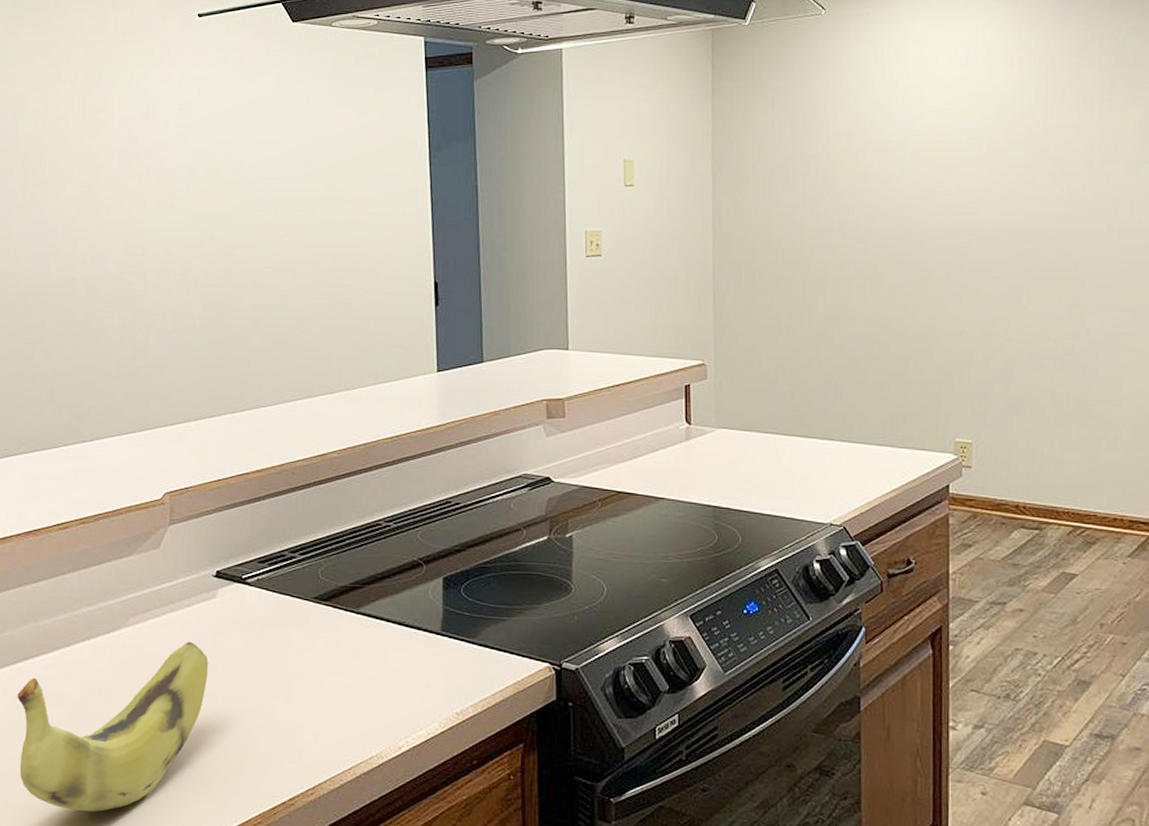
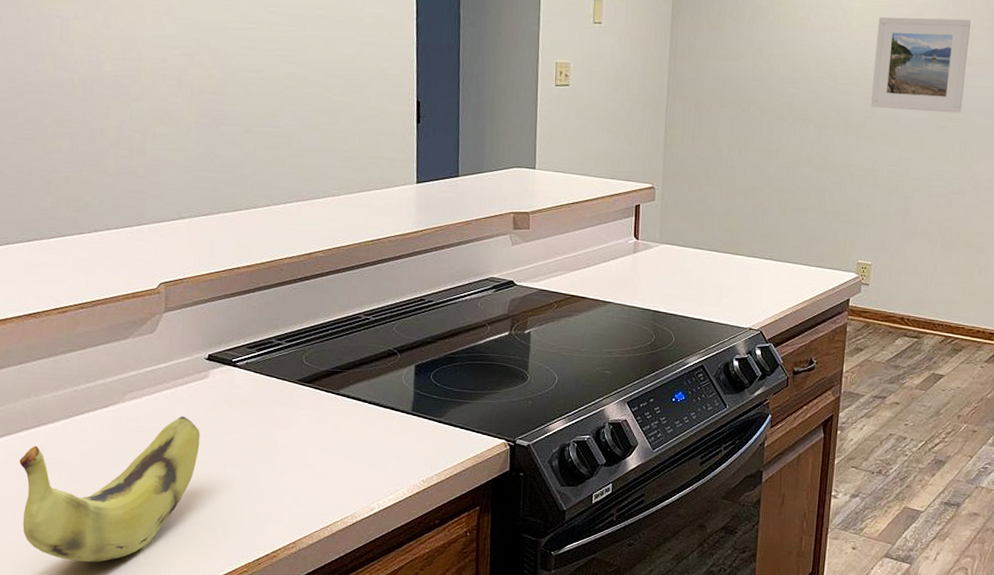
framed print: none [952,154,1066,262] -> present [870,17,972,114]

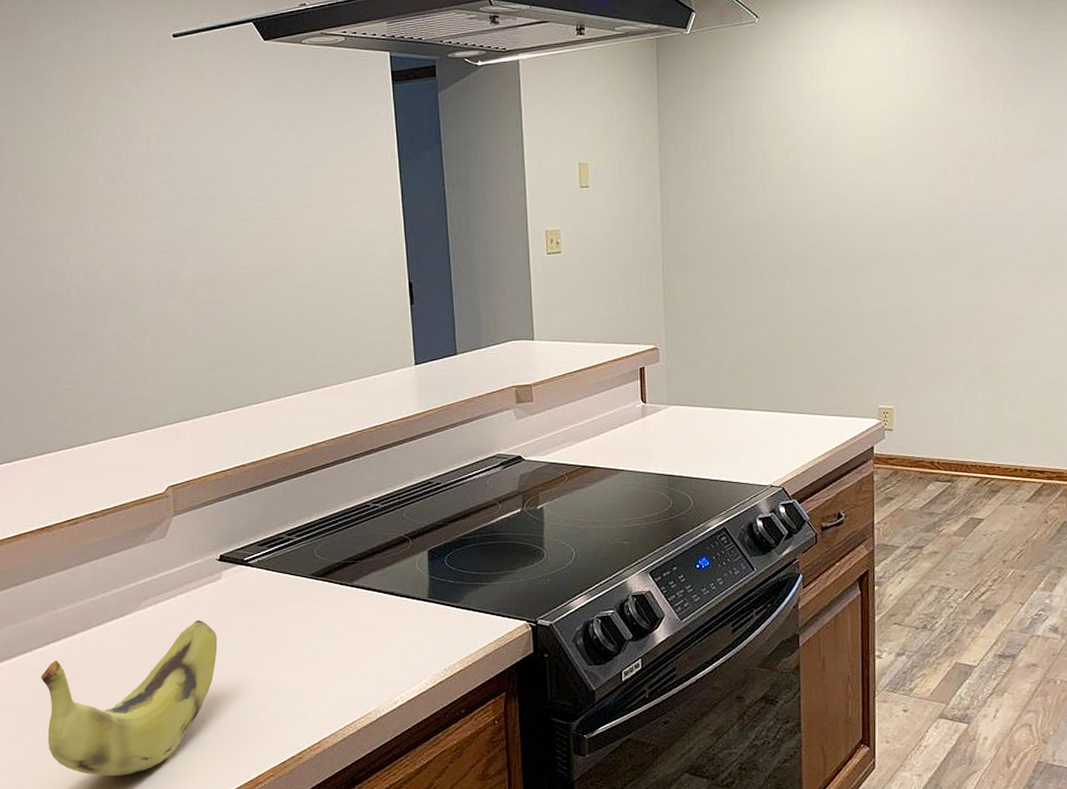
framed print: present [870,17,972,114] -> none [874,146,974,246]

